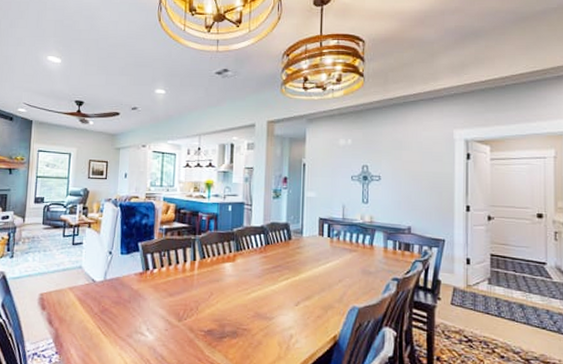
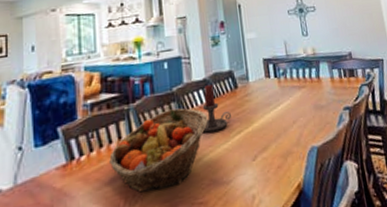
fruit basket: none [175,246,260,311] -> present [109,108,208,193]
candle holder: none [255,232,281,273] -> present [202,84,231,133]

